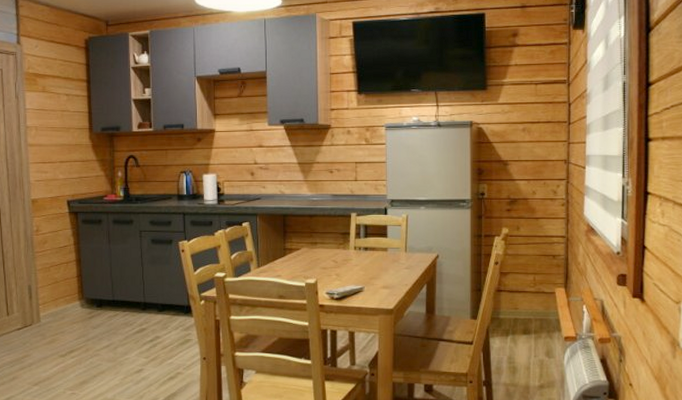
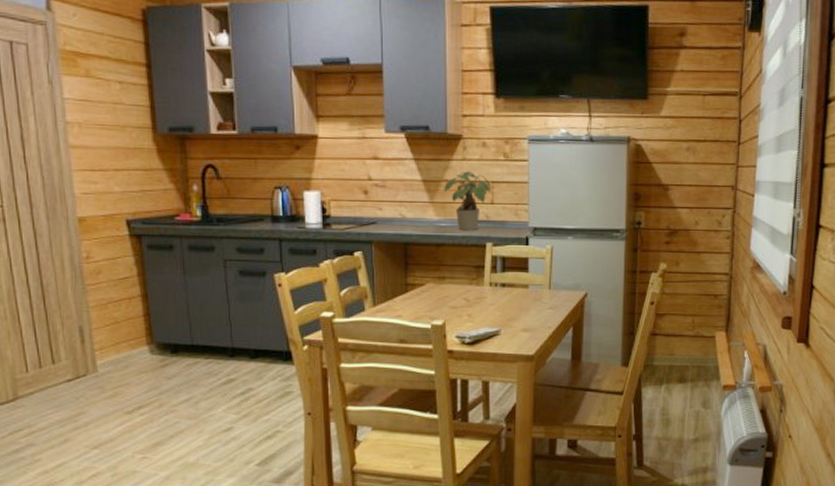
potted plant: none [316,154,355,204] -> present [444,171,492,231]

